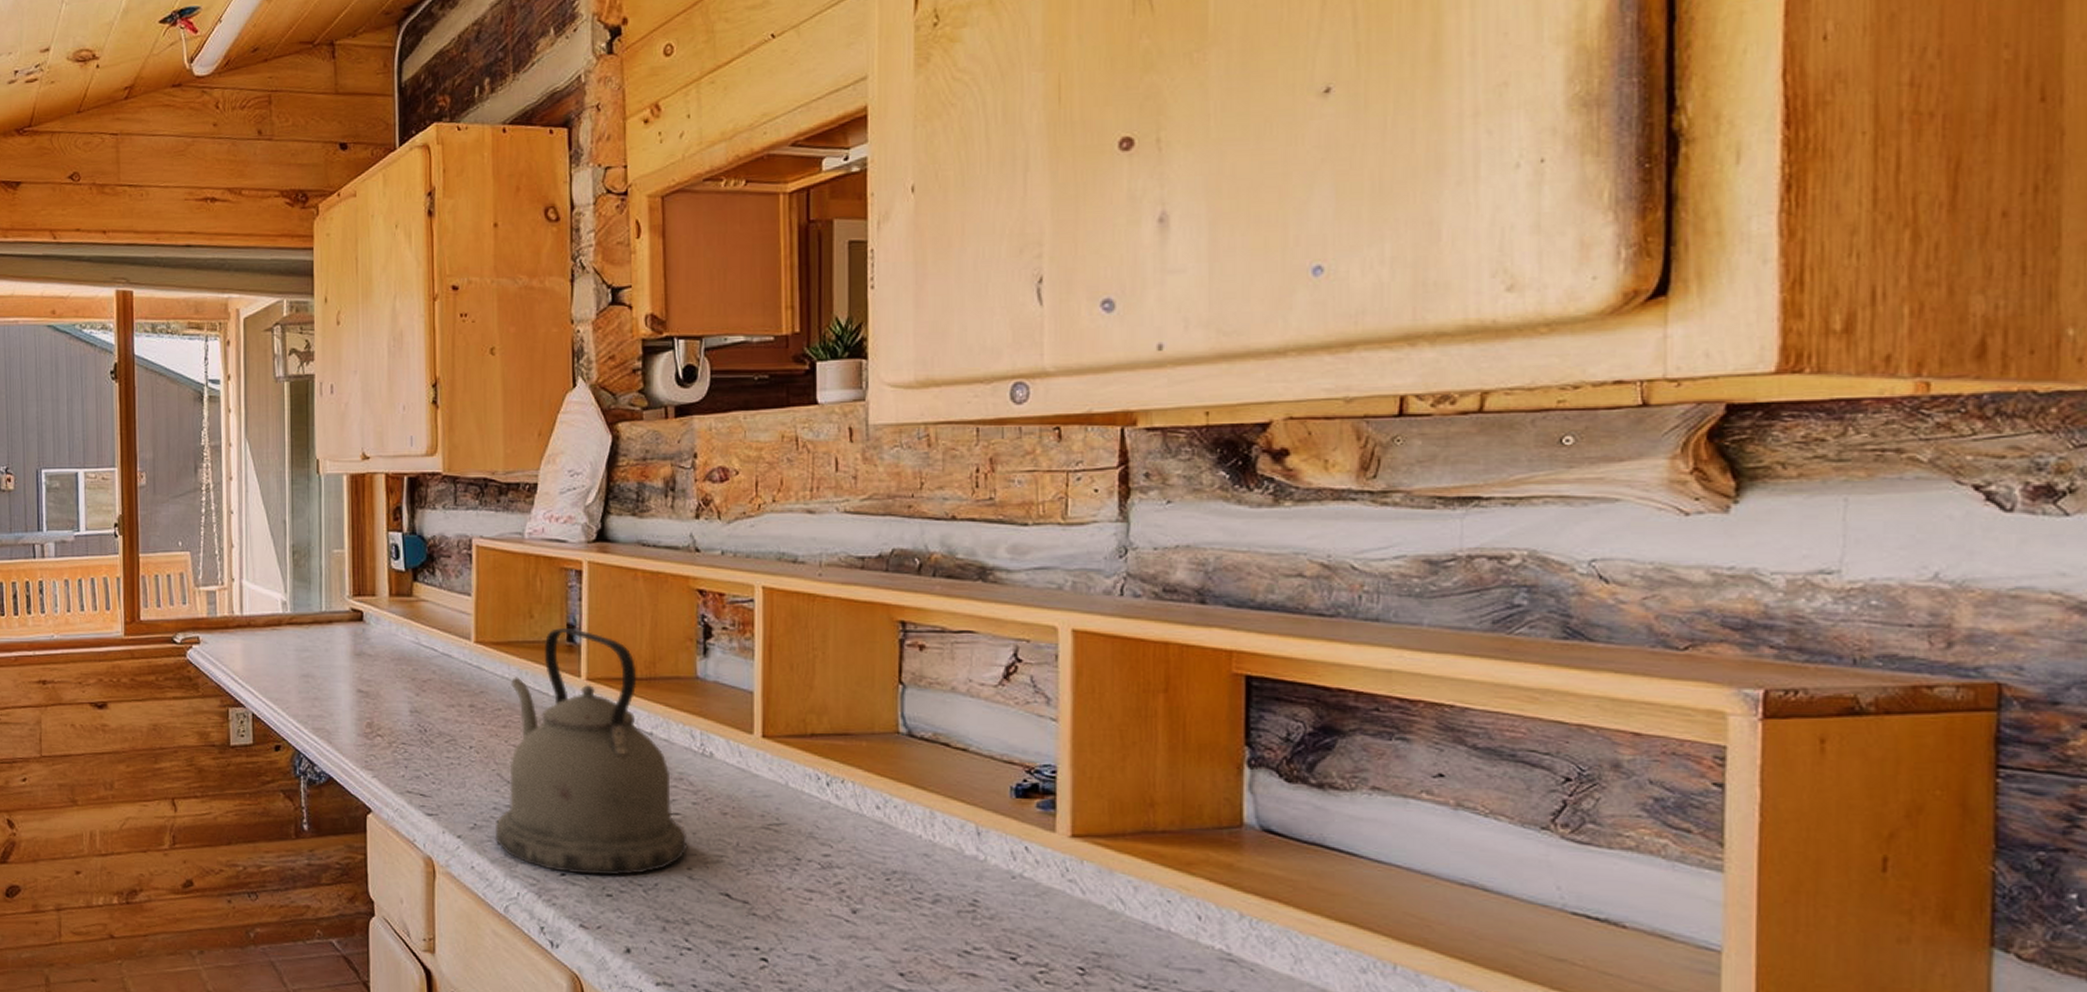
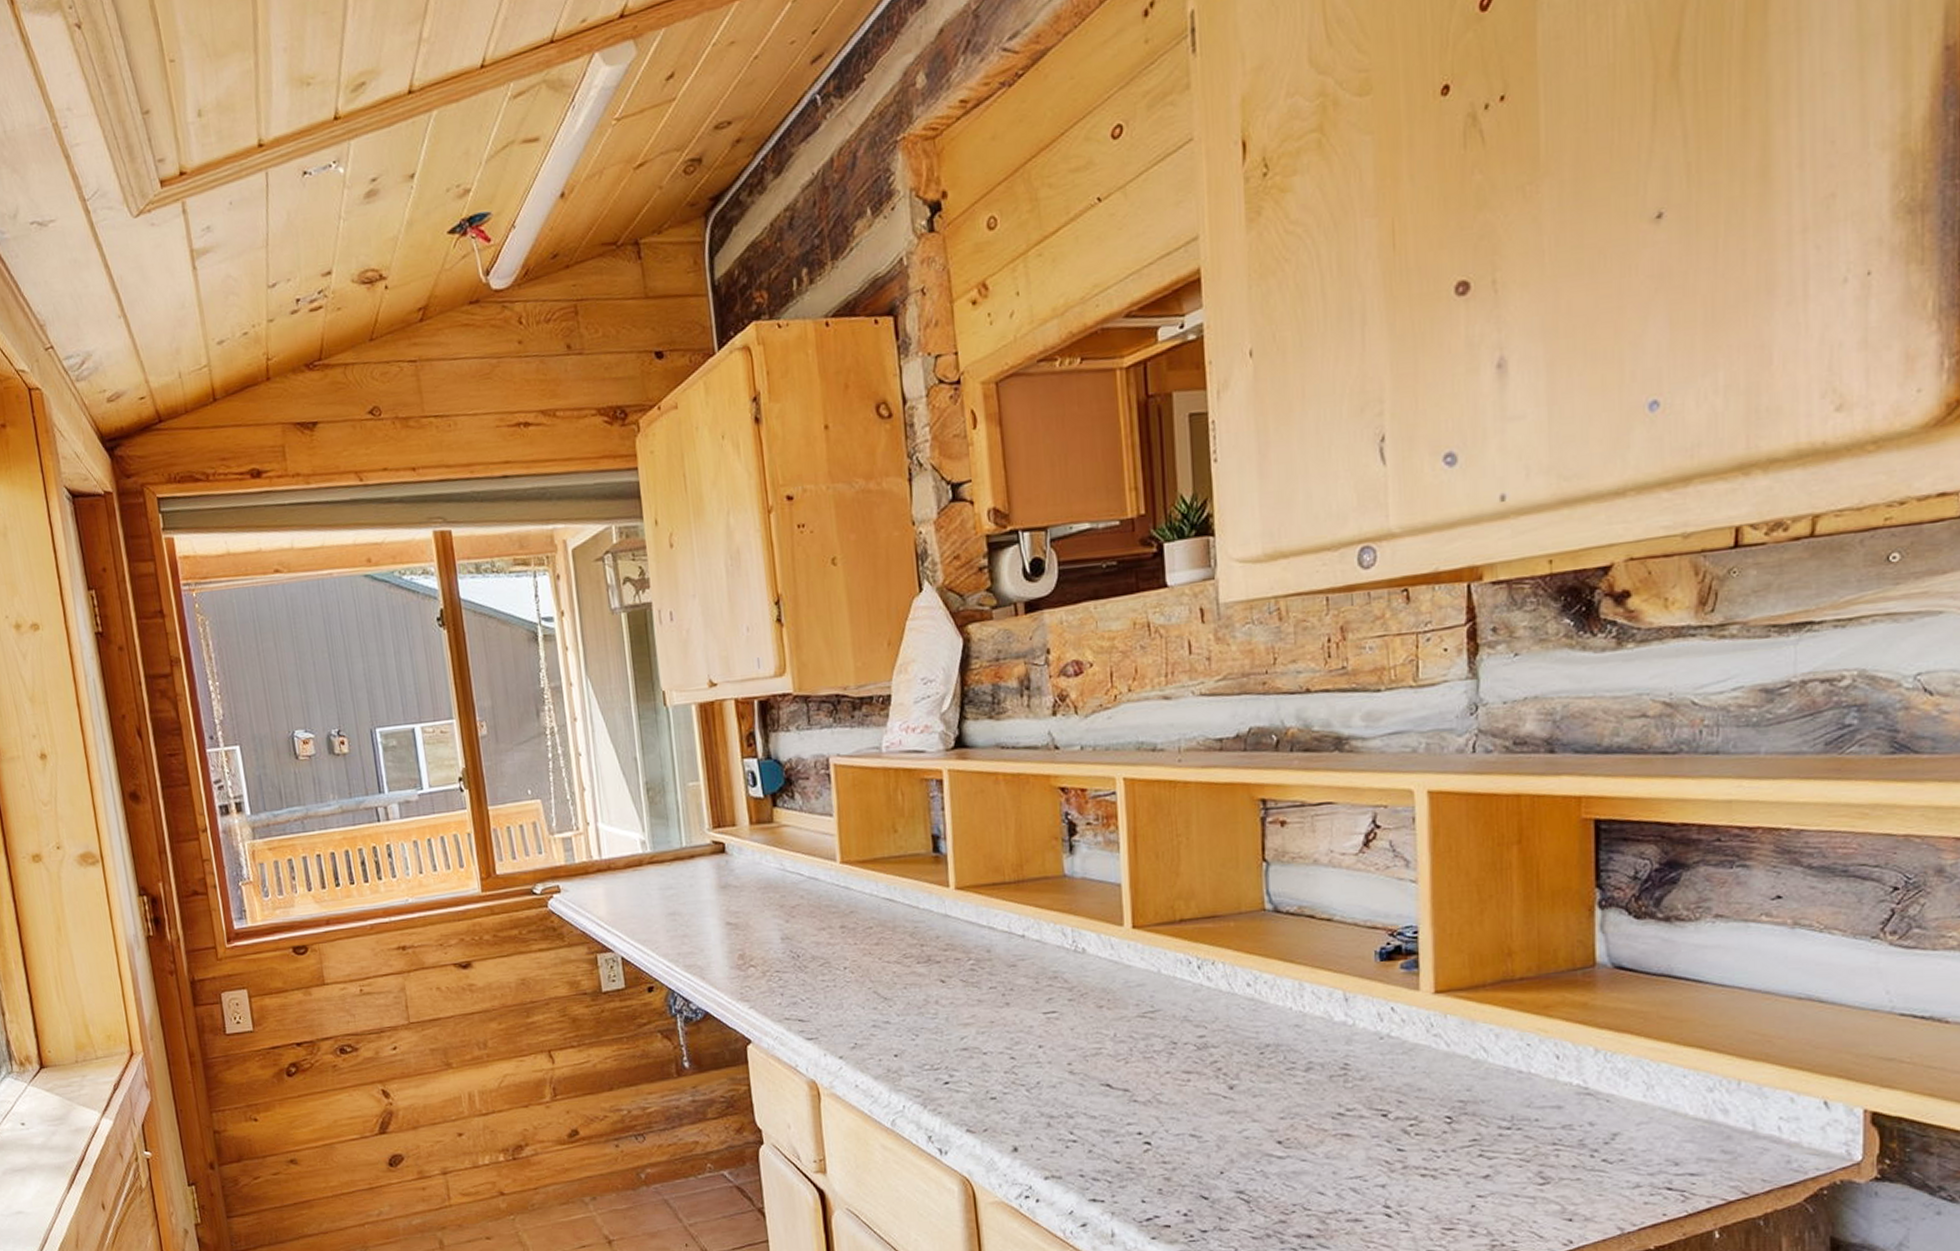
kettle: present [494,627,688,876] -> none [875,837,1067,1081]

